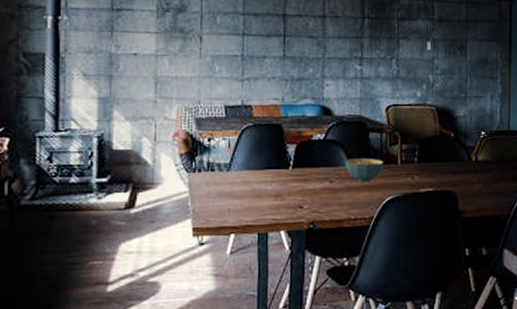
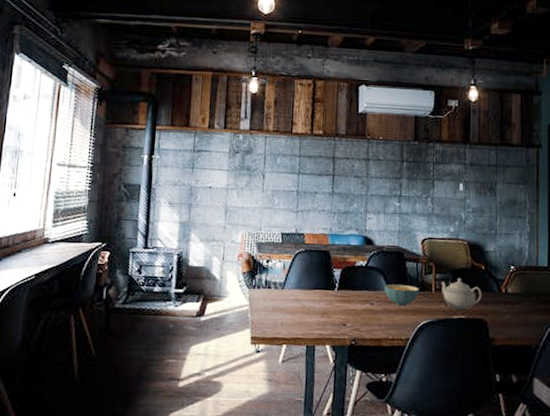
teapot: none [407,148,451,183] -> present [441,278,482,310]

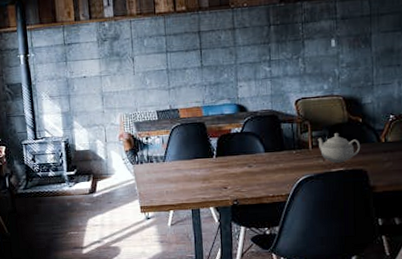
cereal bowl: present [384,284,419,306] -> none [261,145,296,166]

